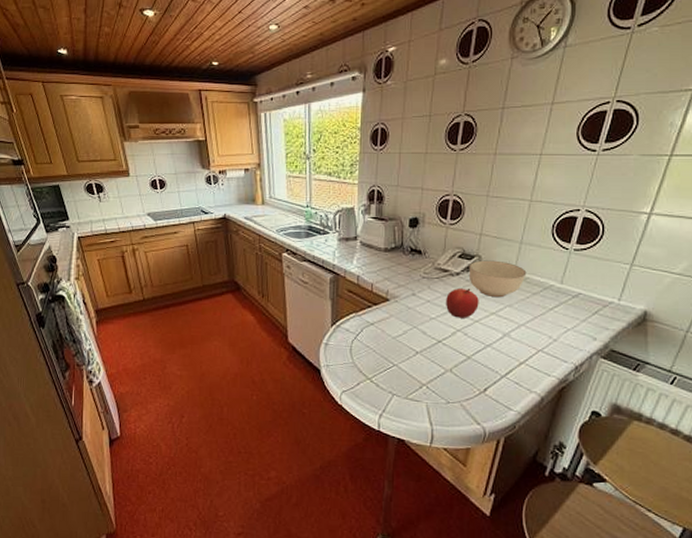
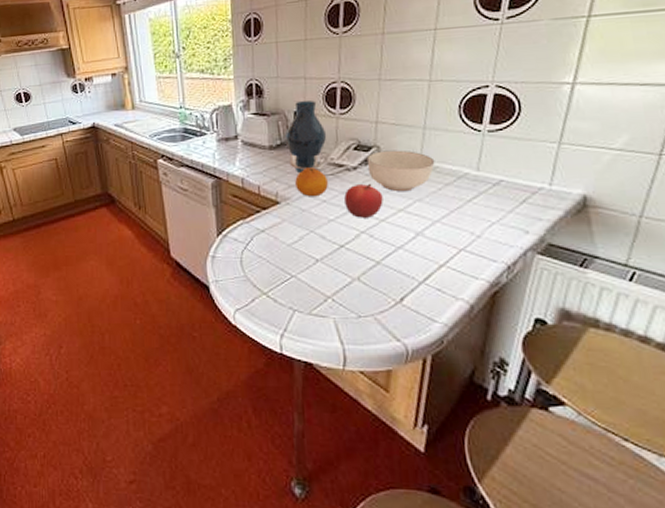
vase: none [399,210,437,274] -> present [284,101,327,173]
fruit: none [405,270,433,297] -> present [295,167,328,197]

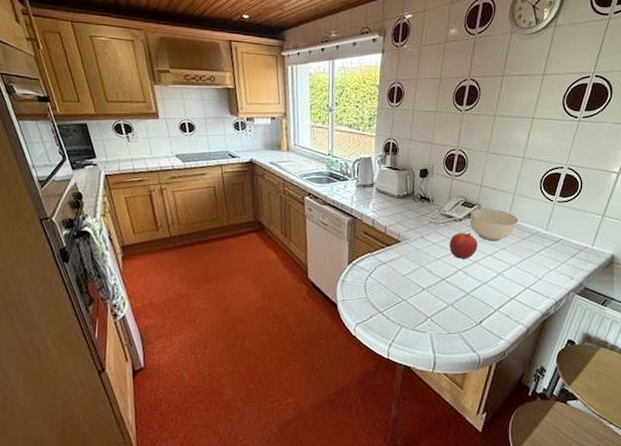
vase: present [284,101,327,173] -> none [410,162,443,219]
fruit: present [295,167,328,197] -> none [414,216,439,240]

